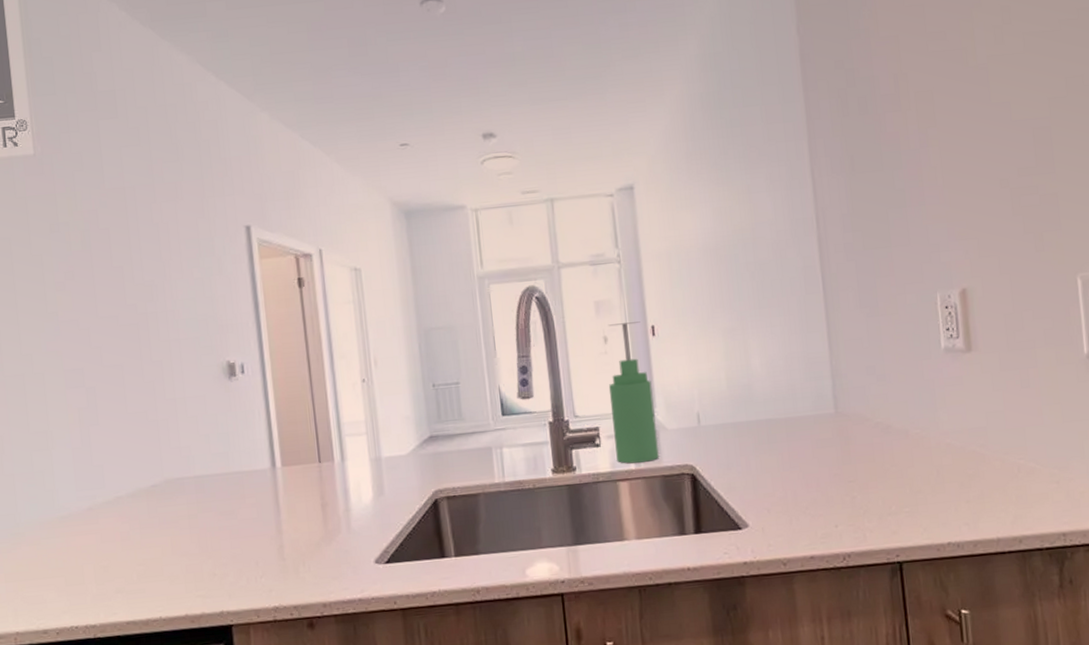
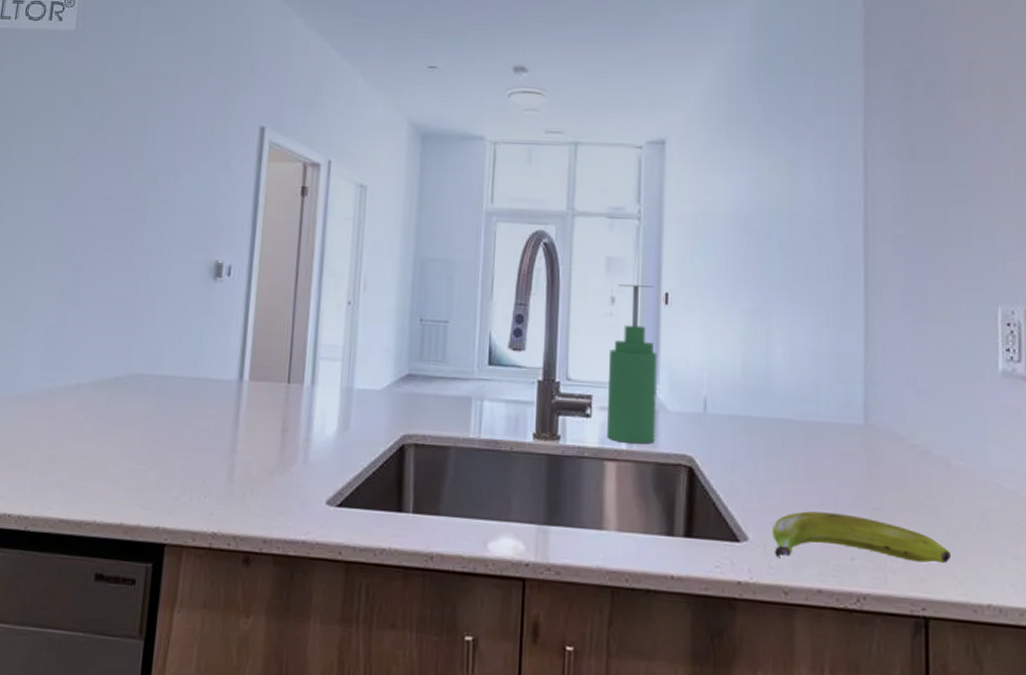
banana: none [767,490,916,537] -> present [772,511,952,564]

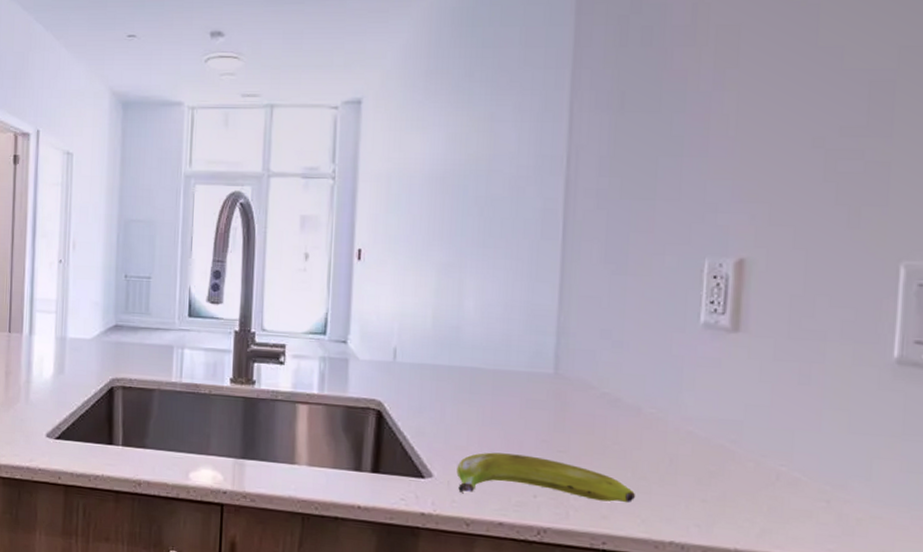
soap dispenser: present [607,284,657,444] -> none [299,241,349,389]

